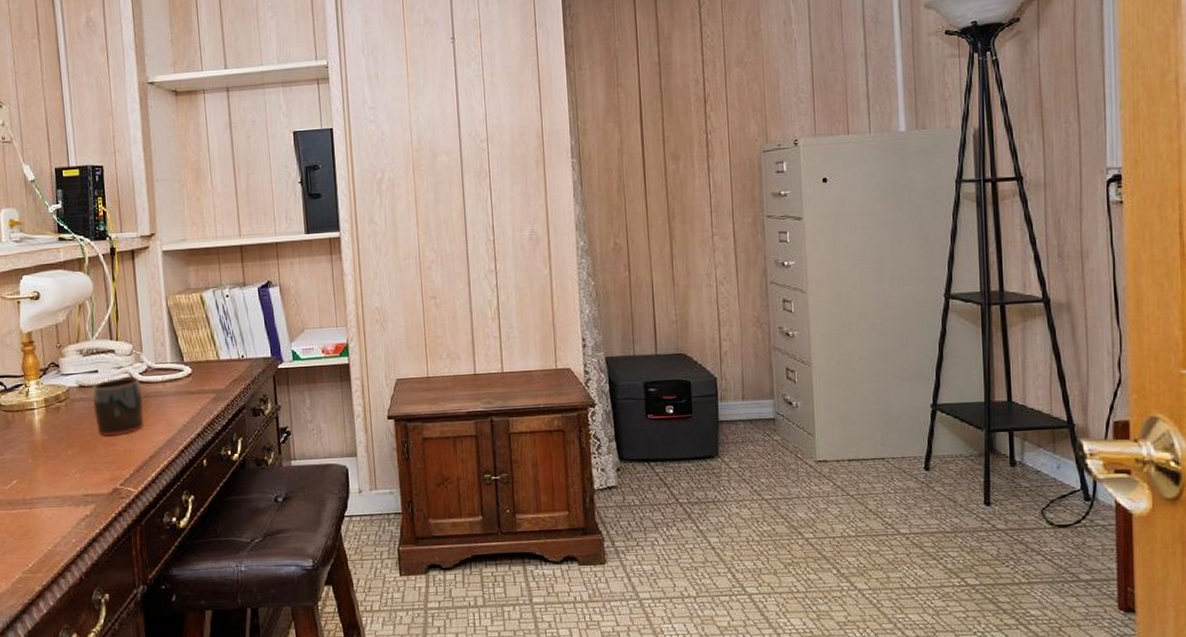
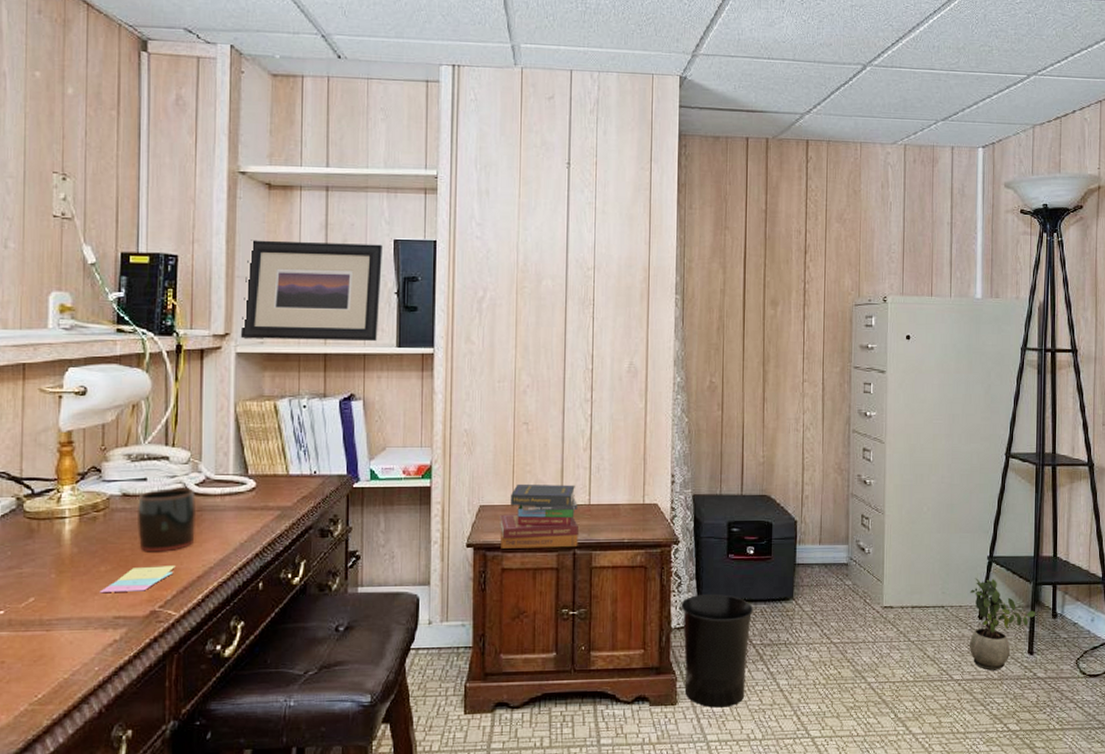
sticky notes: none [69,448,130,475] -> present [99,566,175,594]
picture frame: none [163,137,287,238] -> present [240,240,383,341]
books: none [416,354,495,419] -> present [500,483,578,549]
waste bin: none [602,454,677,567] -> present [681,593,753,708]
potted plant: none [913,427,991,523] -> present [969,578,1036,671]

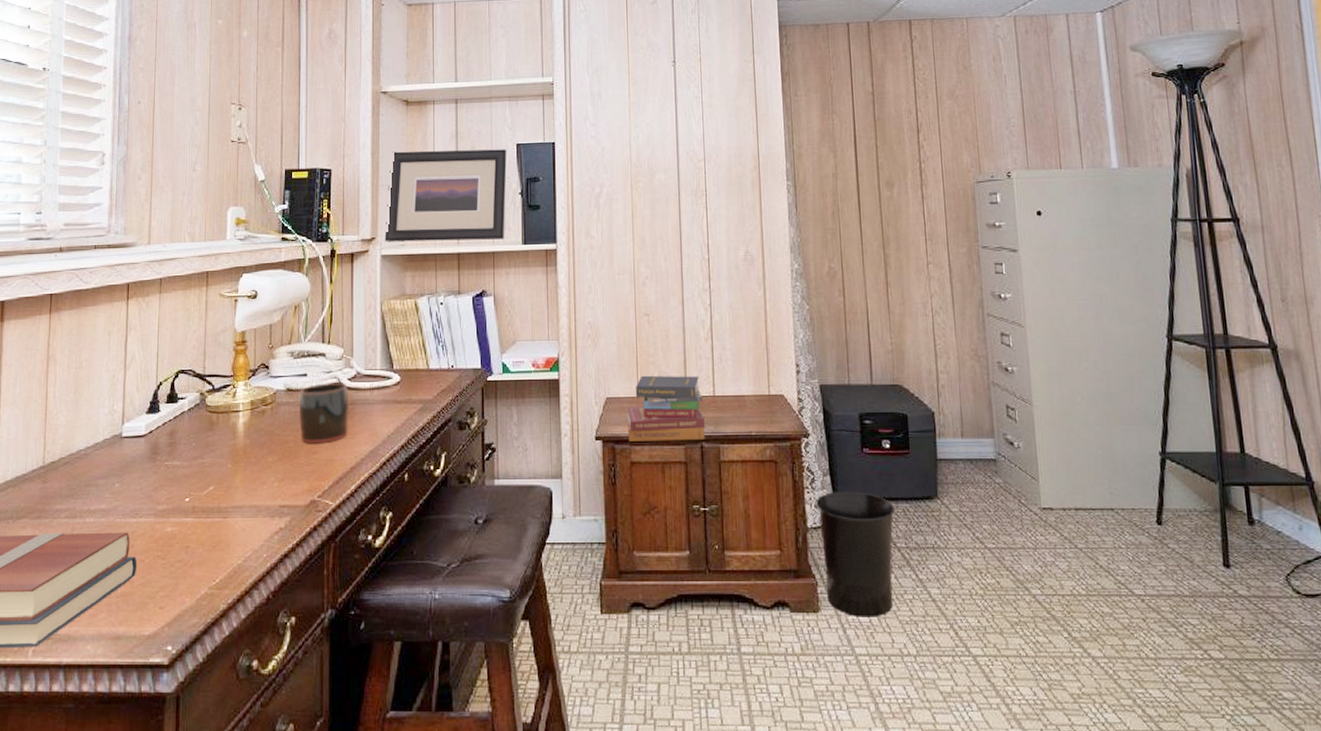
sticky notes: present [99,566,175,594] -> none [267,457,332,483]
potted plant: present [969,578,1036,671] -> none [1143,477,1227,585]

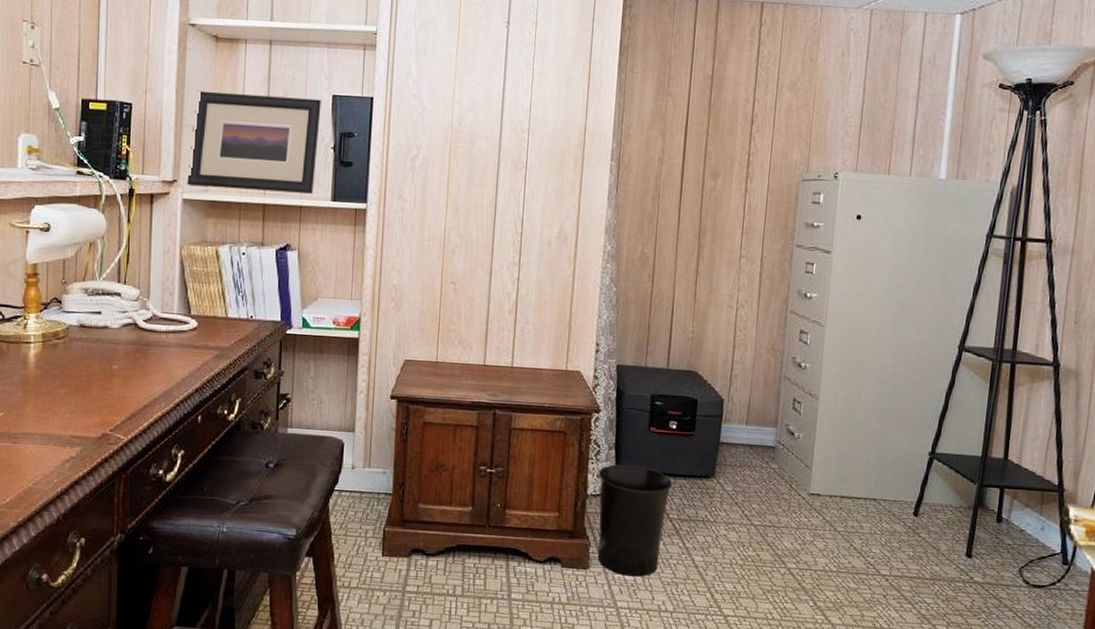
mug: present [298,381,348,444] -> none [92,321,144,380]
books: present [626,375,705,442] -> none [423,341,500,408]

